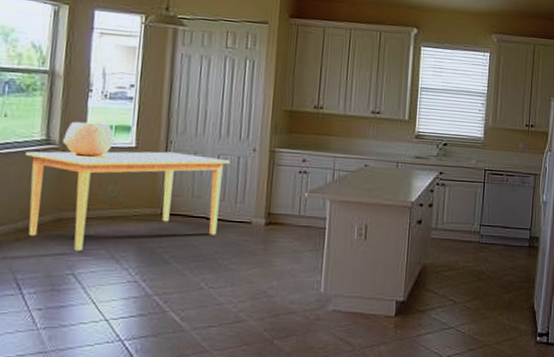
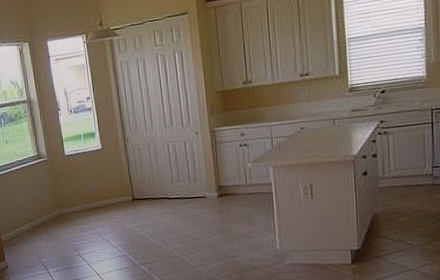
dining table: present [26,151,230,252] -> none [27,146,179,238]
ceramic pot: present [63,121,115,157] -> none [49,133,86,164]

